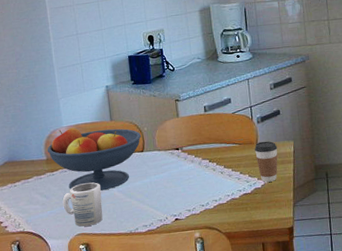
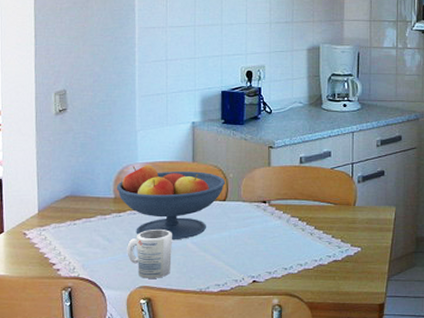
coffee cup: present [254,141,278,182] -> none [351,204,377,250]

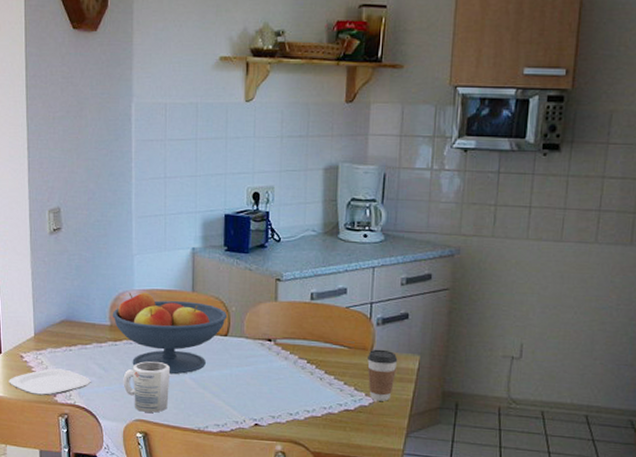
plate: none [10,243,95,271] -> present [9,368,91,396]
coffee cup: none [351,204,377,250] -> present [367,349,398,401]

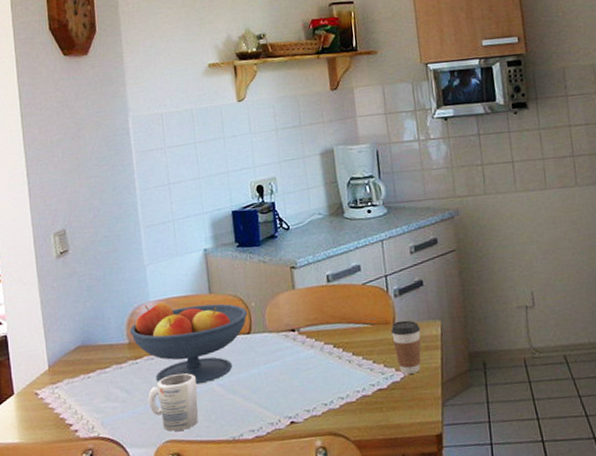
plate: present [9,368,91,396] -> none [24,399,114,435]

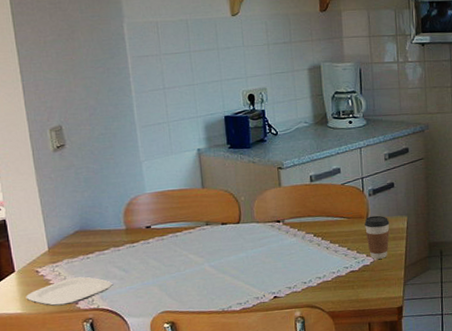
plate: none [24,399,114,435] -> present [26,276,113,307]
fruit bowl: present [129,302,248,385] -> none [126,194,238,265]
mug: present [148,373,199,431] -> none [144,255,191,304]

